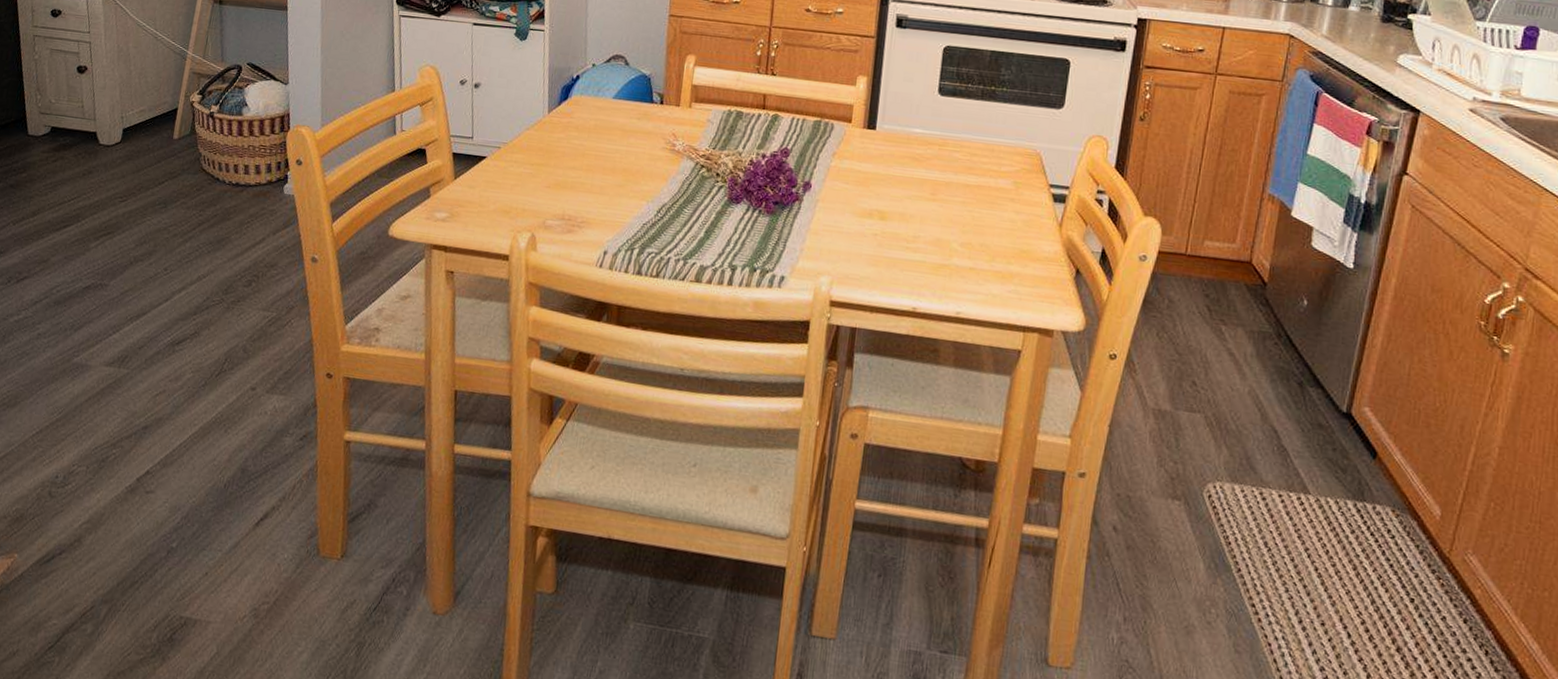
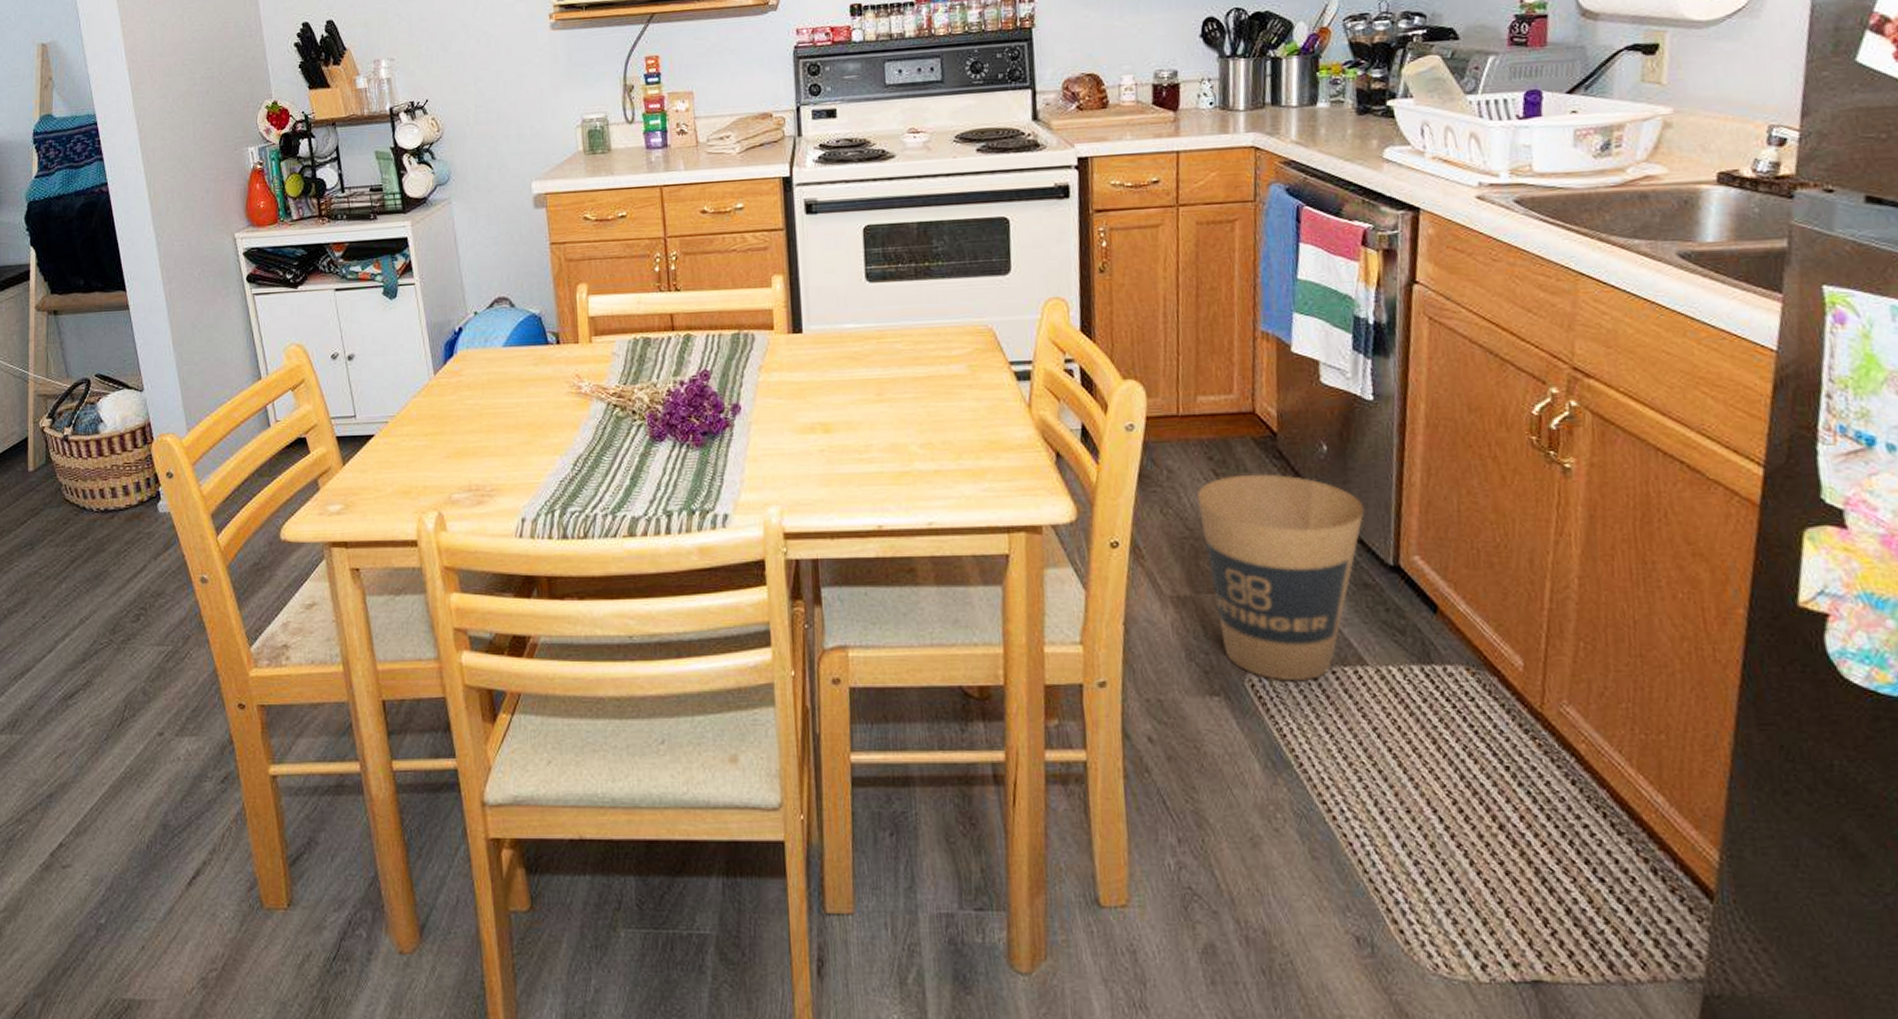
trash can: none [1189,313,1330,500] -> present [1197,474,1365,682]

